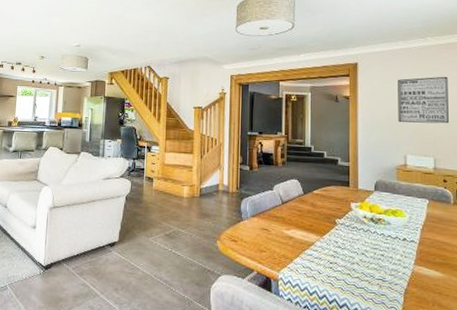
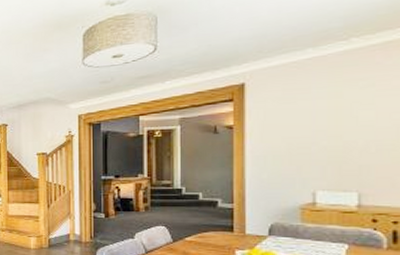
wall art: present [398,76,449,124] -> none [304,86,384,152]

